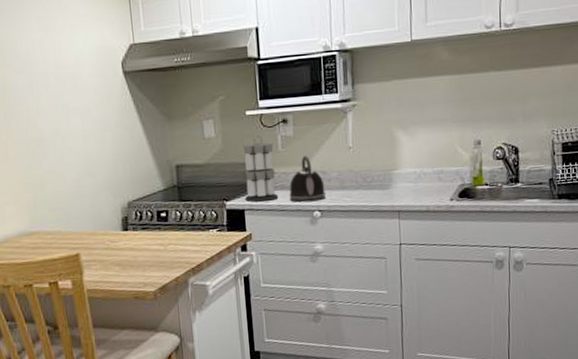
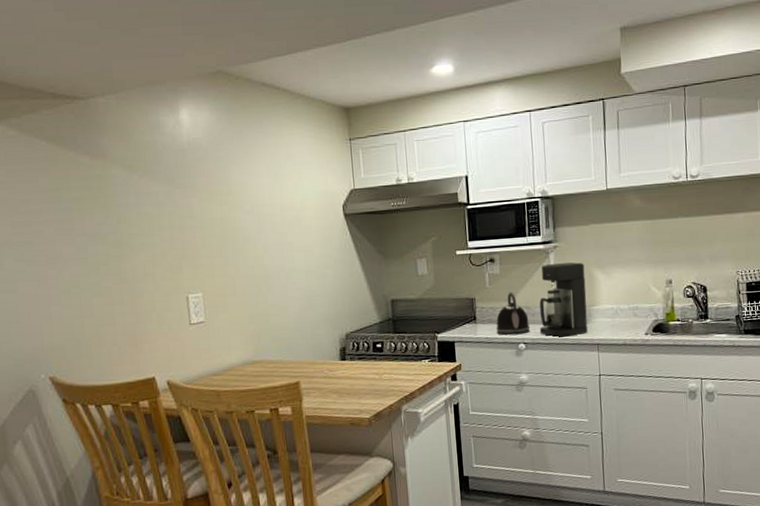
spice rack: present [243,134,279,203] -> none [453,272,486,335]
coffee maker: none [336,122,388,204] -> present [539,262,588,338]

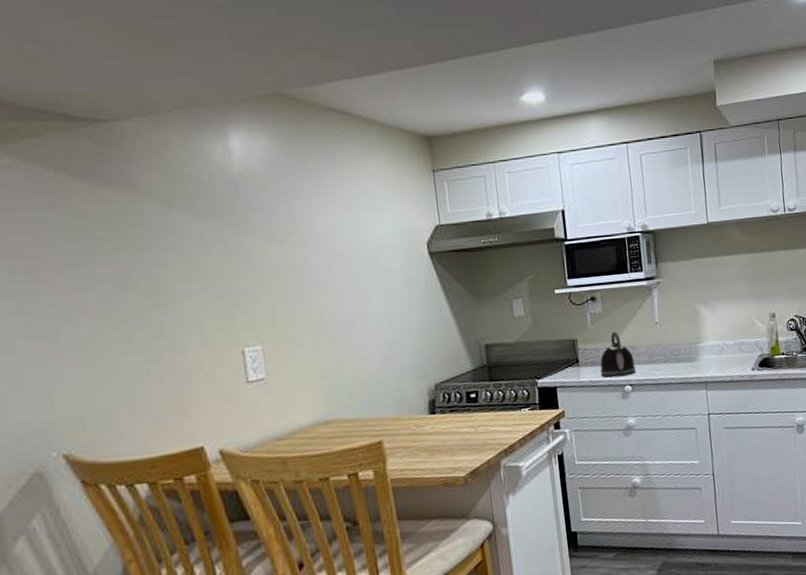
coffee maker: present [539,262,588,338] -> none [644,298,695,378]

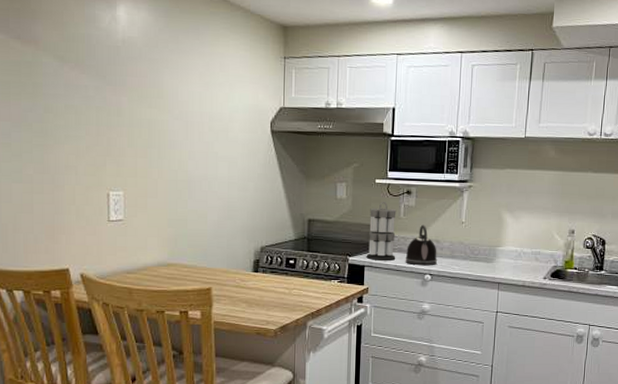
spice rack: none [553,312,590,380] -> present [366,201,397,261]

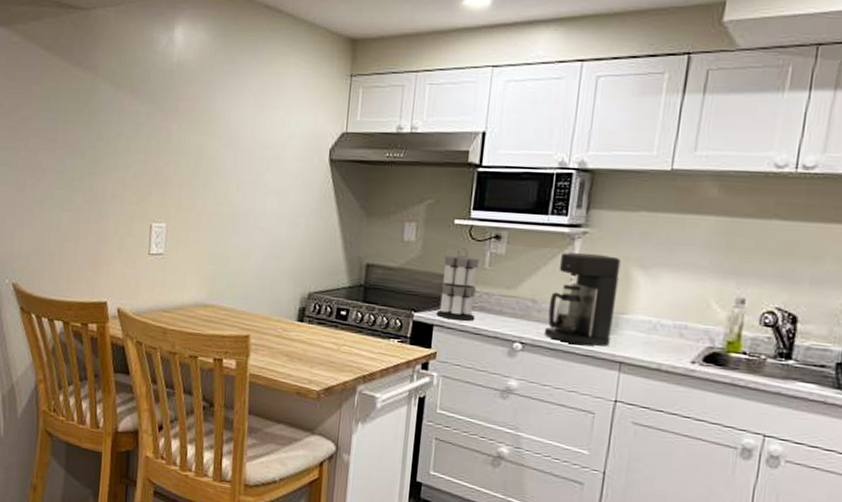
kettle: present [405,224,438,266] -> none [487,278,533,332]
coffee maker: none [446,202,495,273] -> present [543,252,621,347]

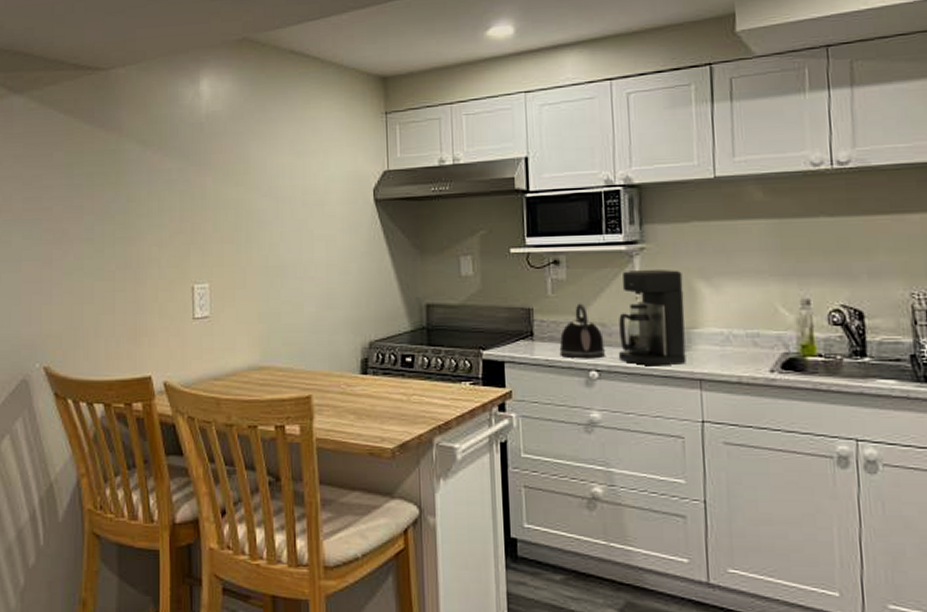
spice rack: present [436,246,480,321] -> none [505,275,546,355]
kettle: none [487,278,533,332] -> present [559,303,606,359]

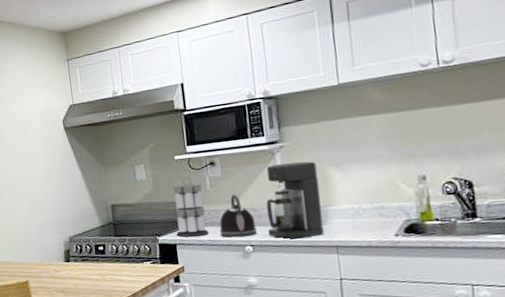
spice rack: none [505,275,546,355] -> present [173,176,209,238]

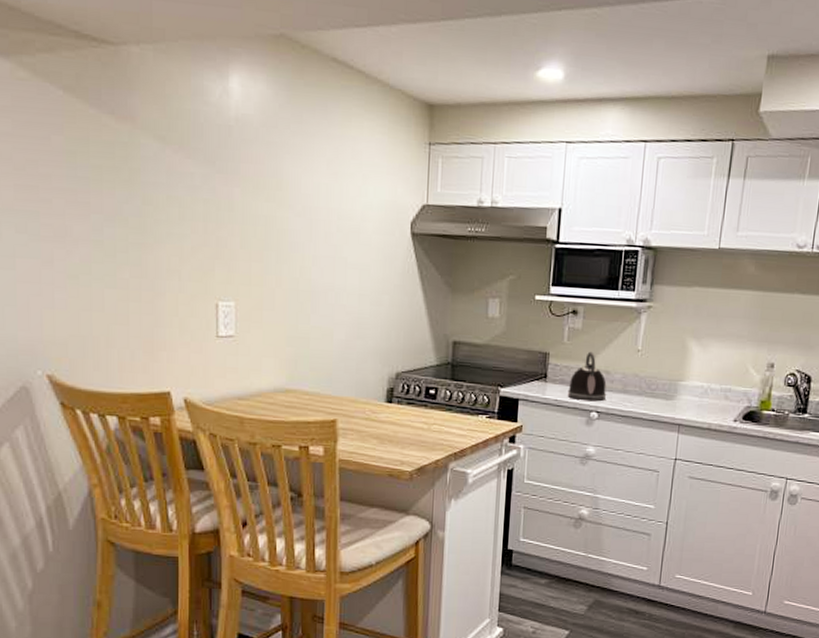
spice rack: present [173,176,209,238] -> none [521,321,559,394]
coffee maker: present [266,161,324,240] -> none [616,326,679,411]

